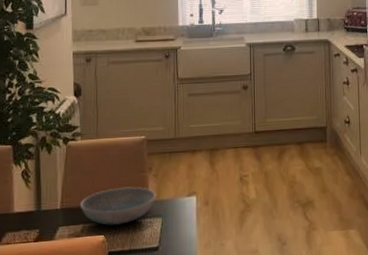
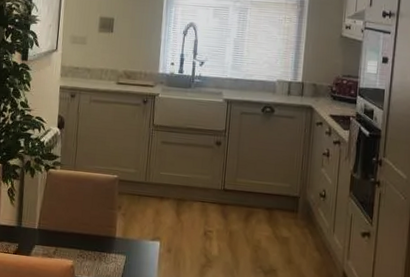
dish: present [80,187,156,226] -> none [54,219,123,255]

